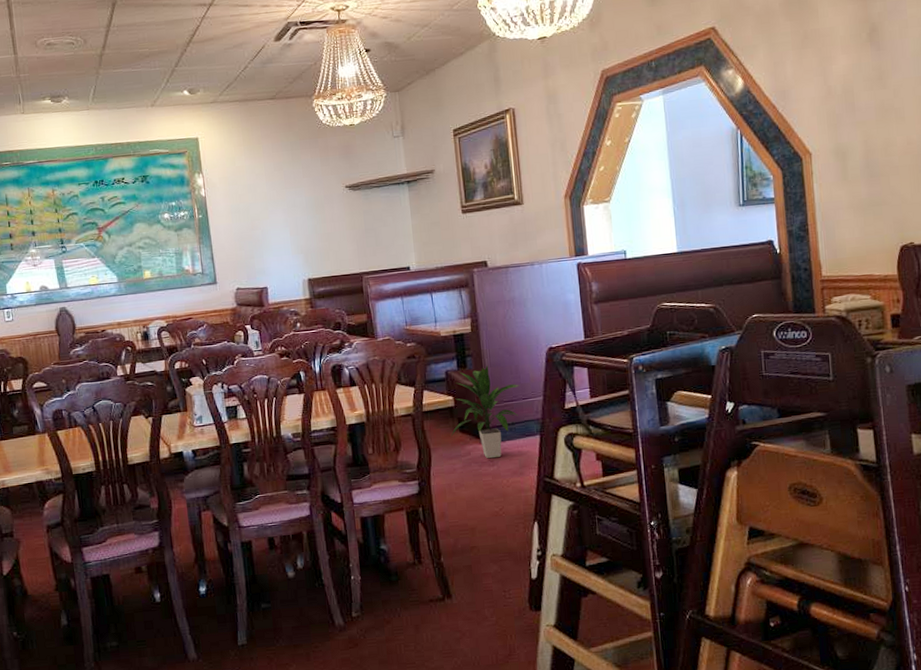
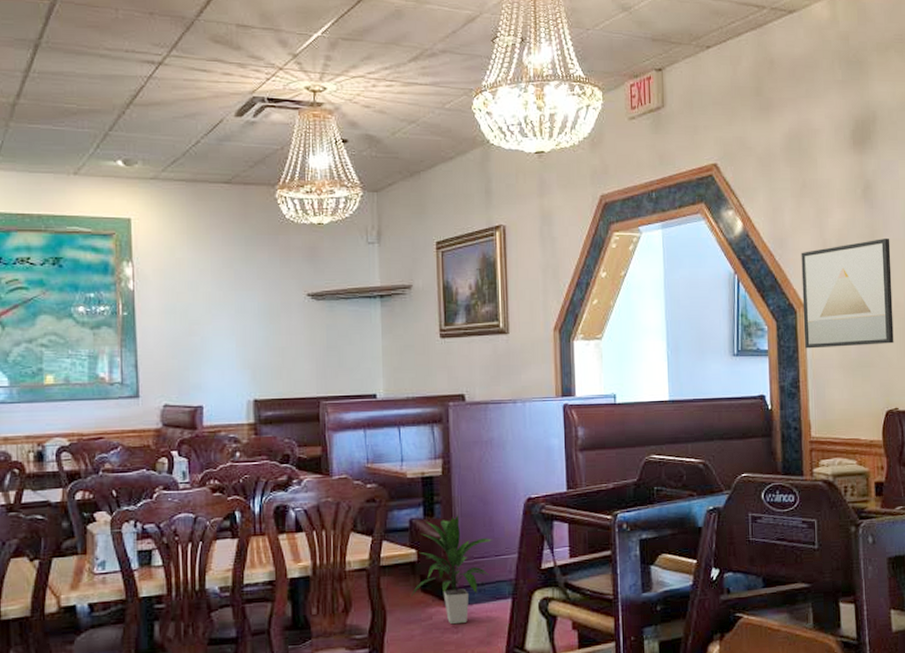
wall art: none [804,78,907,193] -> present [801,239,894,349]

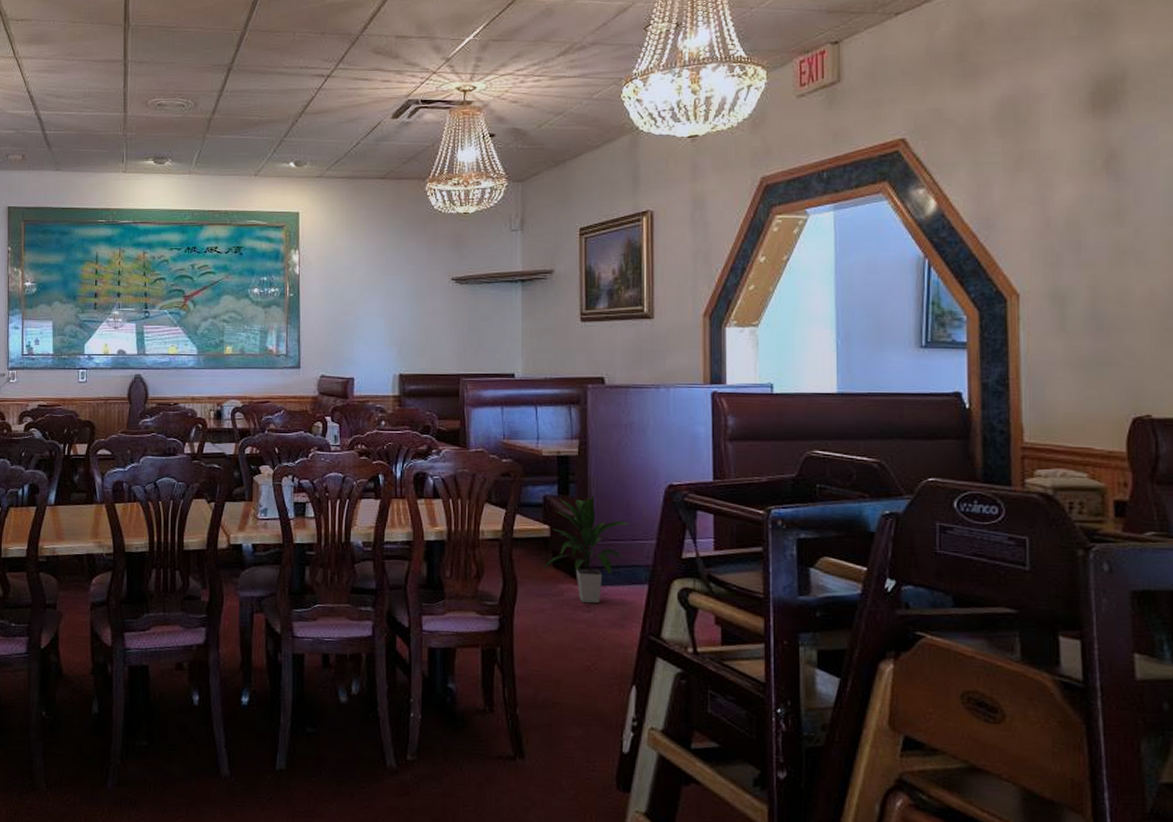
wall art: present [801,239,894,349] -> none [1014,216,1147,342]

